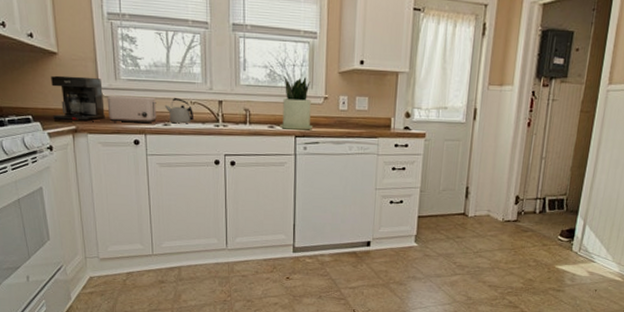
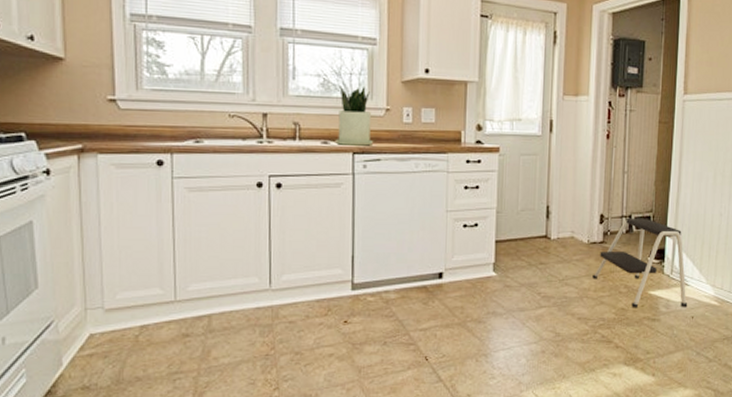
coffee maker: present [51,75,106,122] -> none [53,84,123,140]
toaster: present [107,95,157,124] -> none [124,107,187,141]
kettle: present [164,98,194,124] -> none [196,111,233,141]
step stool: none [504,200,593,282] -> present [592,217,688,308]

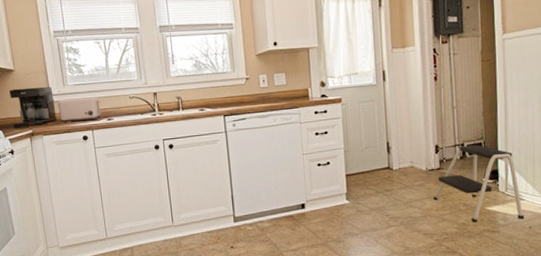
coffee maker: none [53,84,123,140] -> present [9,86,58,128]
toaster: none [124,107,187,141] -> present [57,97,101,123]
planter: present [335,86,374,146] -> none [208,63,239,111]

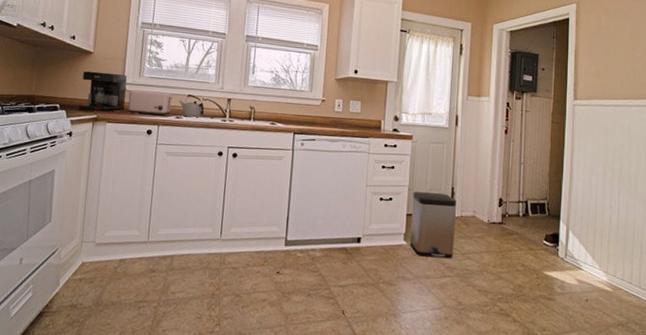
kettle: none [107,95,134,118] -> present [179,95,205,118]
pedal bin: none [349,149,396,212] -> present [410,191,456,259]
step stool: present [433,145,525,223] -> none [492,203,582,291]

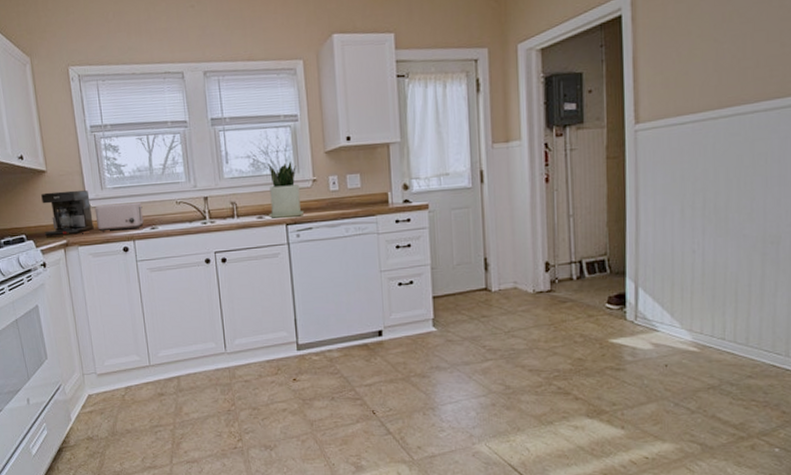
kettle: present [179,95,205,118] -> none [150,200,181,226]
planter: none [280,80,311,128] -> present [268,162,305,218]
pedal bin: present [410,191,456,259] -> none [437,266,494,342]

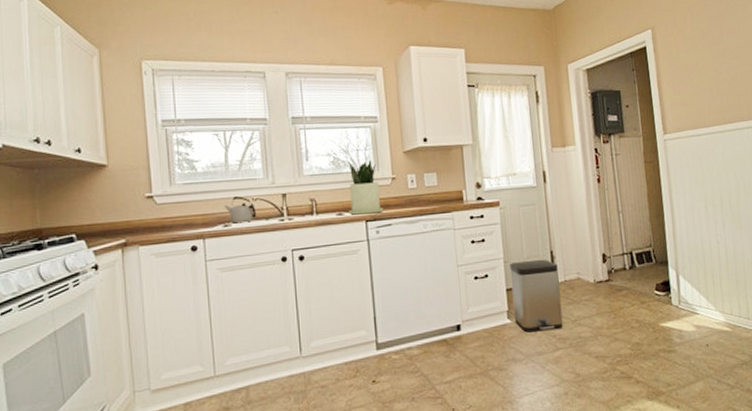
coffee maker: present [41,189,95,237] -> none [99,185,160,236]
toaster: present [94,202,144,232] -> none [161,198,216,230]
kettle: none [150,200,181,226] -> present [224,196,257,224]
pedal bin: none [437,266,494,342] -> present [509,259,563,333]

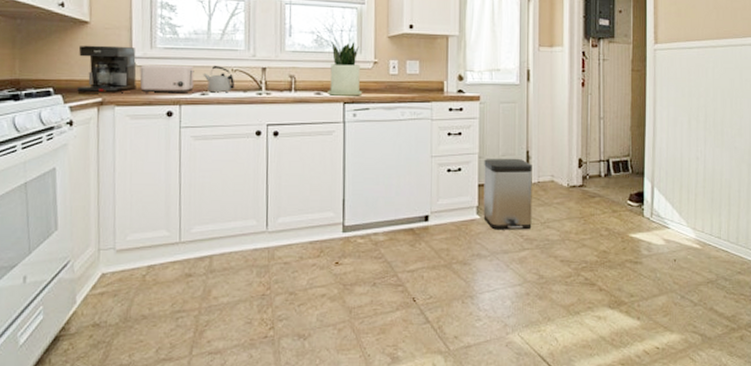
coffee maker: none [99,185,160,236] -> present [77,45,138,93]
toaster: none [161,198,216,230] -> present [139,64,195,94]

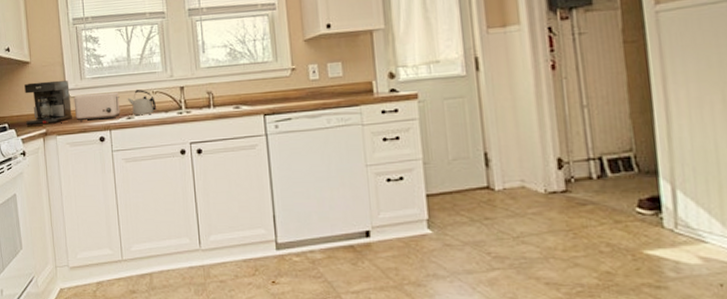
planter: present [327,42,363,96] -> none [245,50,283,108]
pedal bin: present [483,158,532,230] -> none [430,162,501,246]

